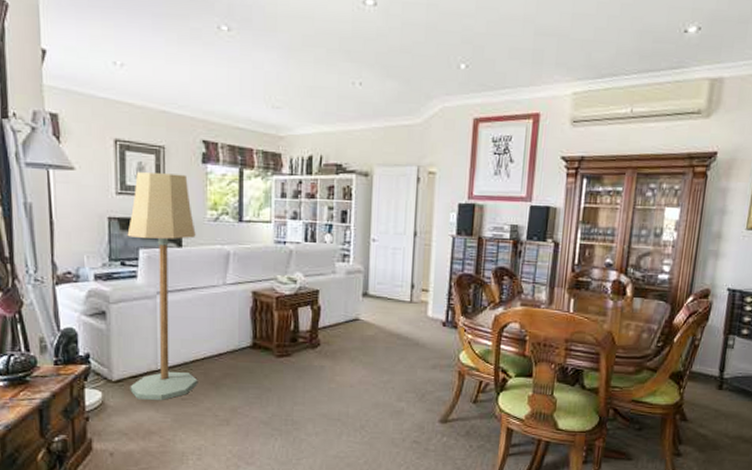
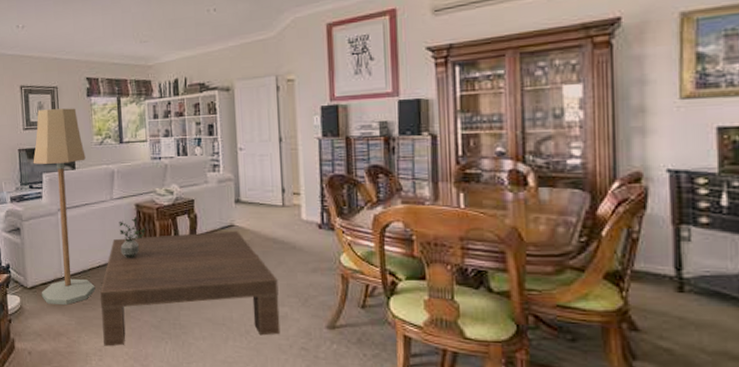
coffee table: none [204,325,398,445] -> present [100,231,281,346]
potted plant: none [231,305,261,351] -> present [119,217,145,258]

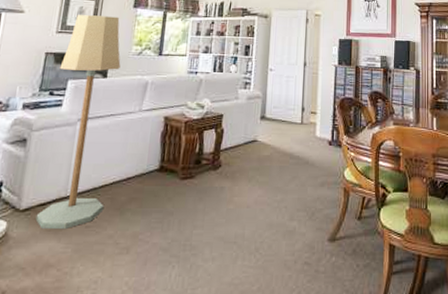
coffee table: present [100,231,281,346] -> none [101,146,290,277]
potted plant: present [119,217,145,258] -> none [140,130,170,174]

